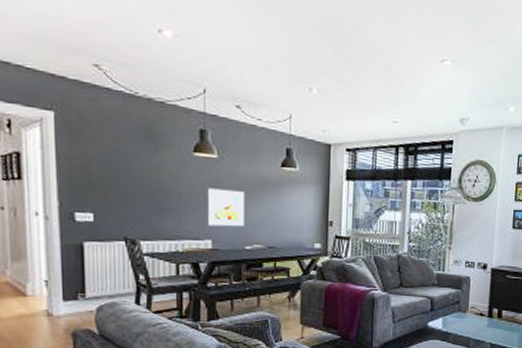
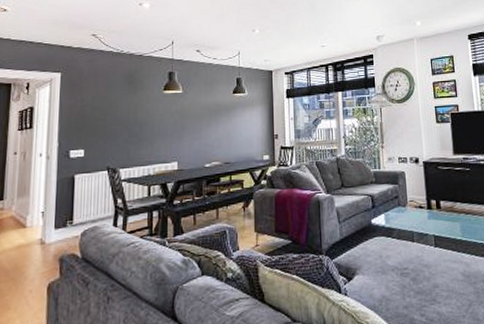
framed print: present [207,188,244,227] -> none [174,117,204,150]

